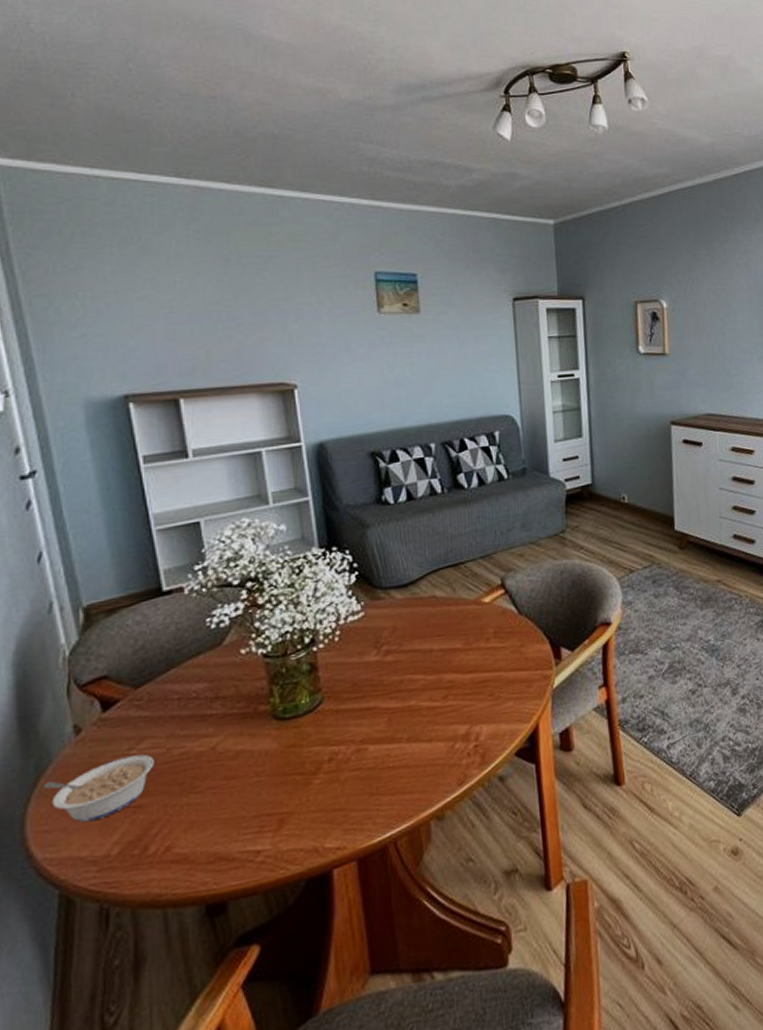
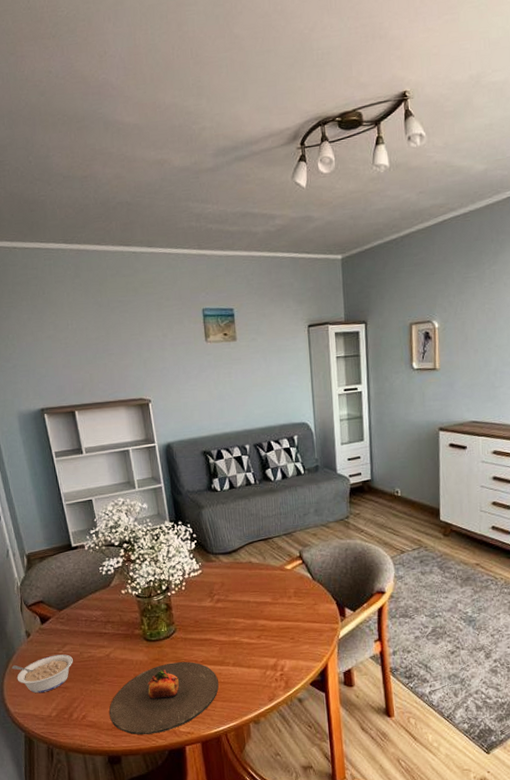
plate: none [210,743,386,865] -> present [109,661,219,735]

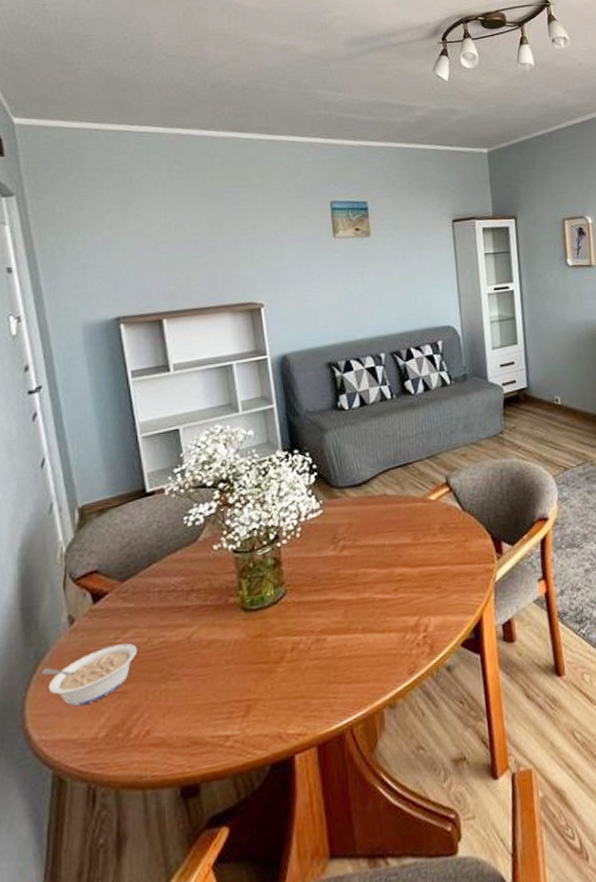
plate: present [109,661,219,735] -> none [185,633,343,749]

